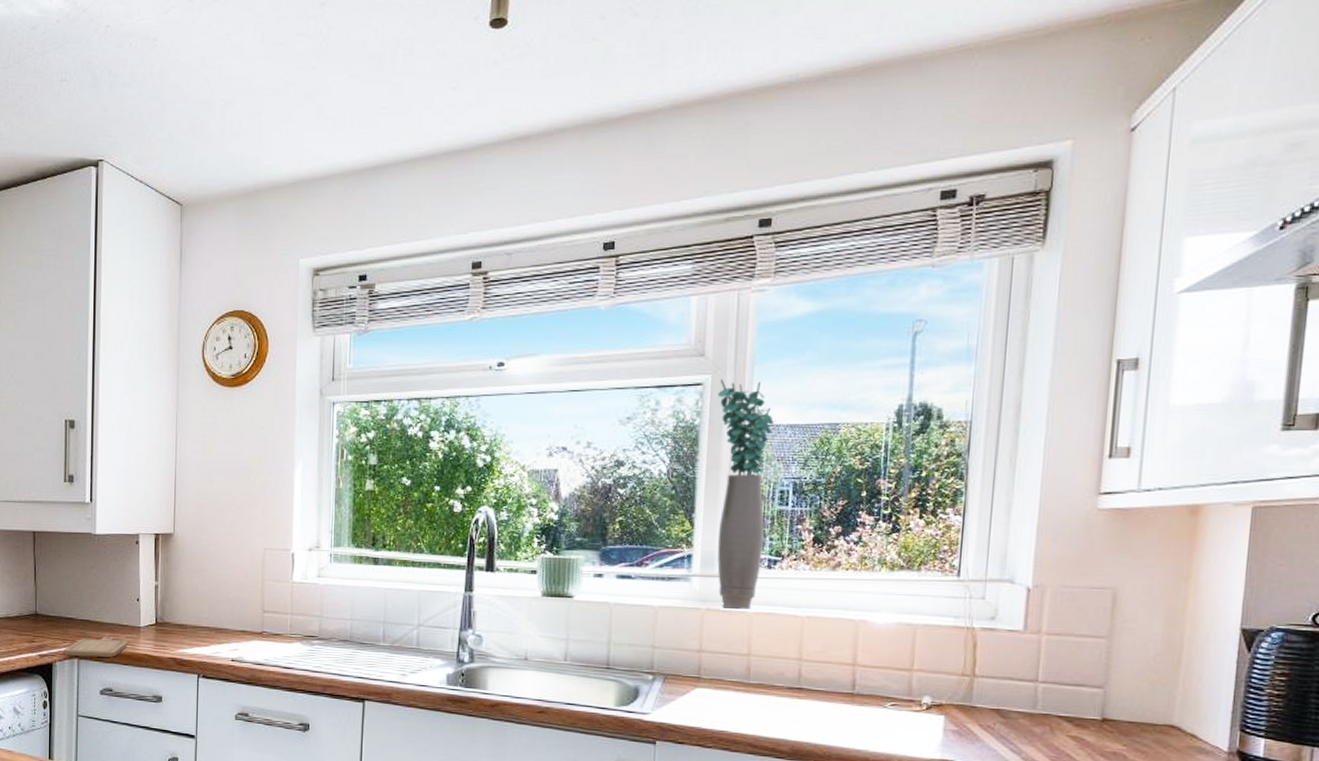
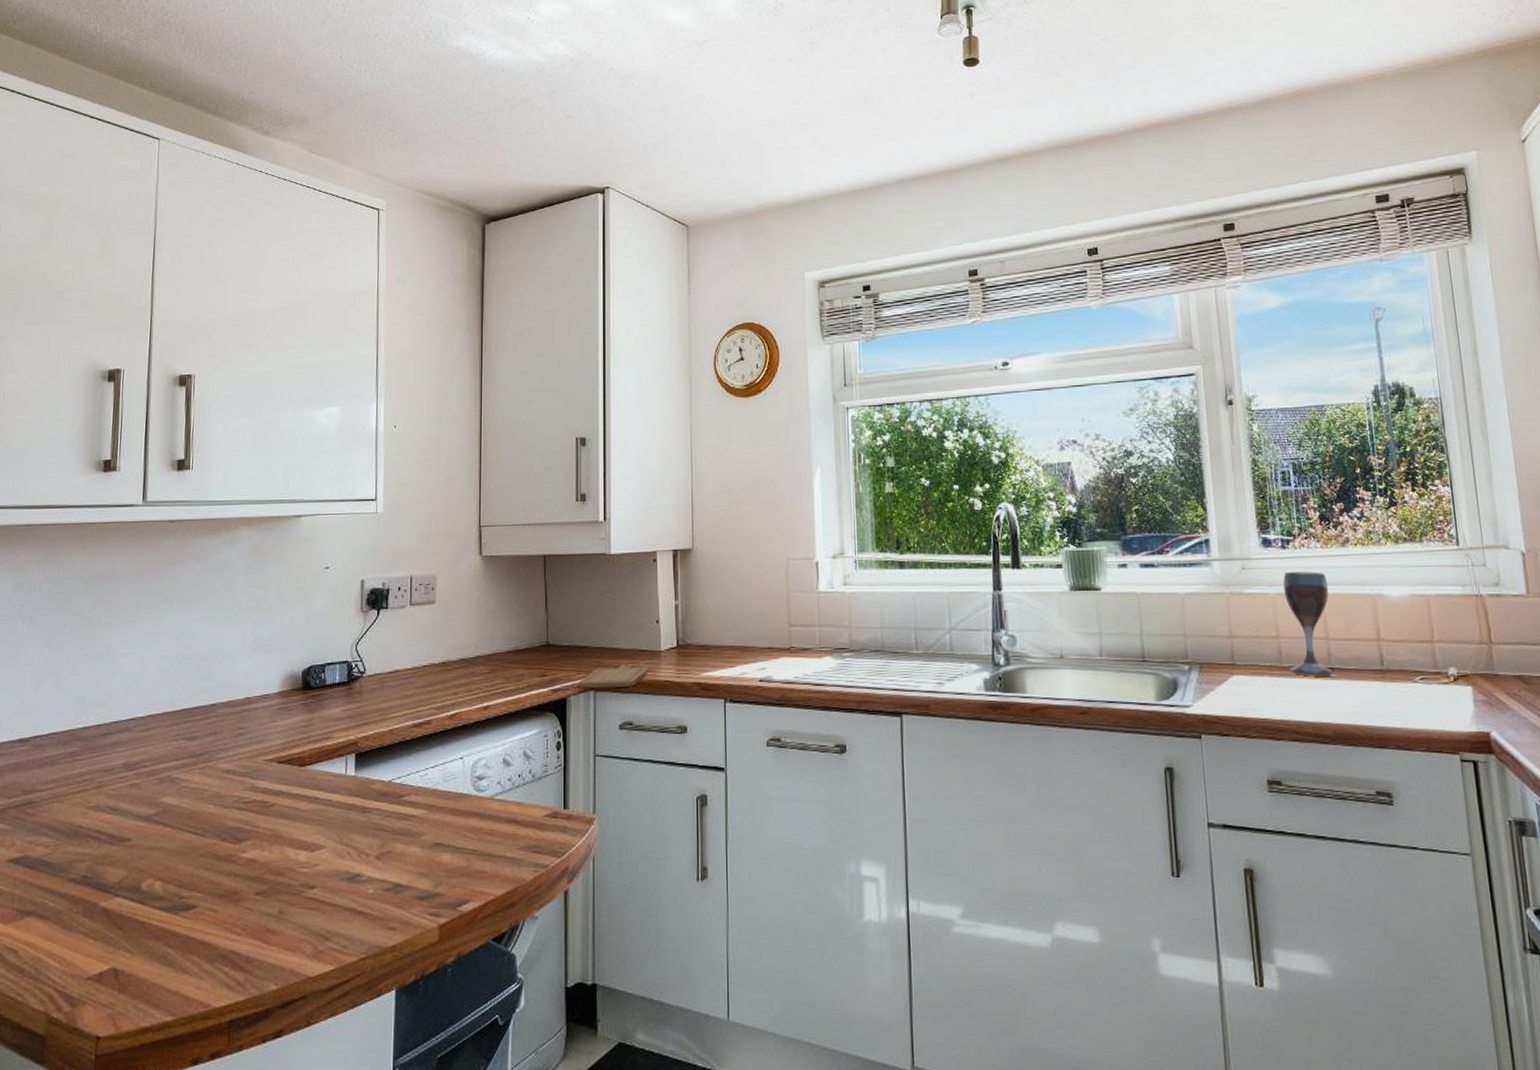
vase: present [717,379,774,609] -> none [1210,369,1276,591]
cup: none [755,592,811,696] -> present [1283,572,1334,677]

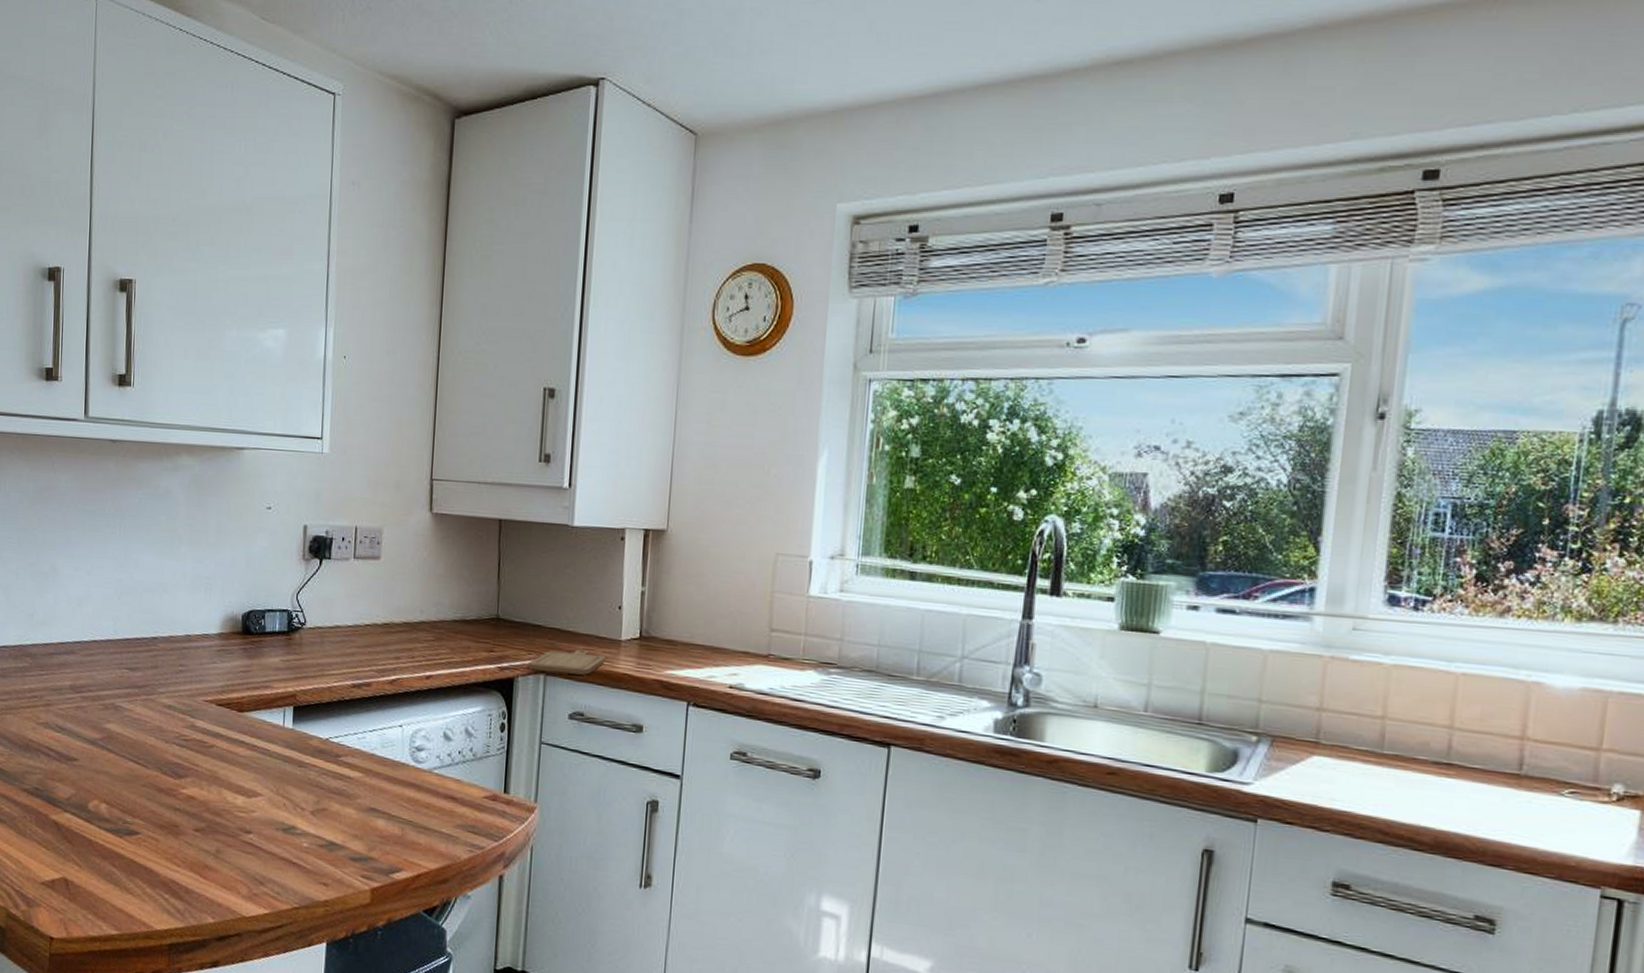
cup: present [1283,572,1334,677] -> none [1390,640,1469,773]

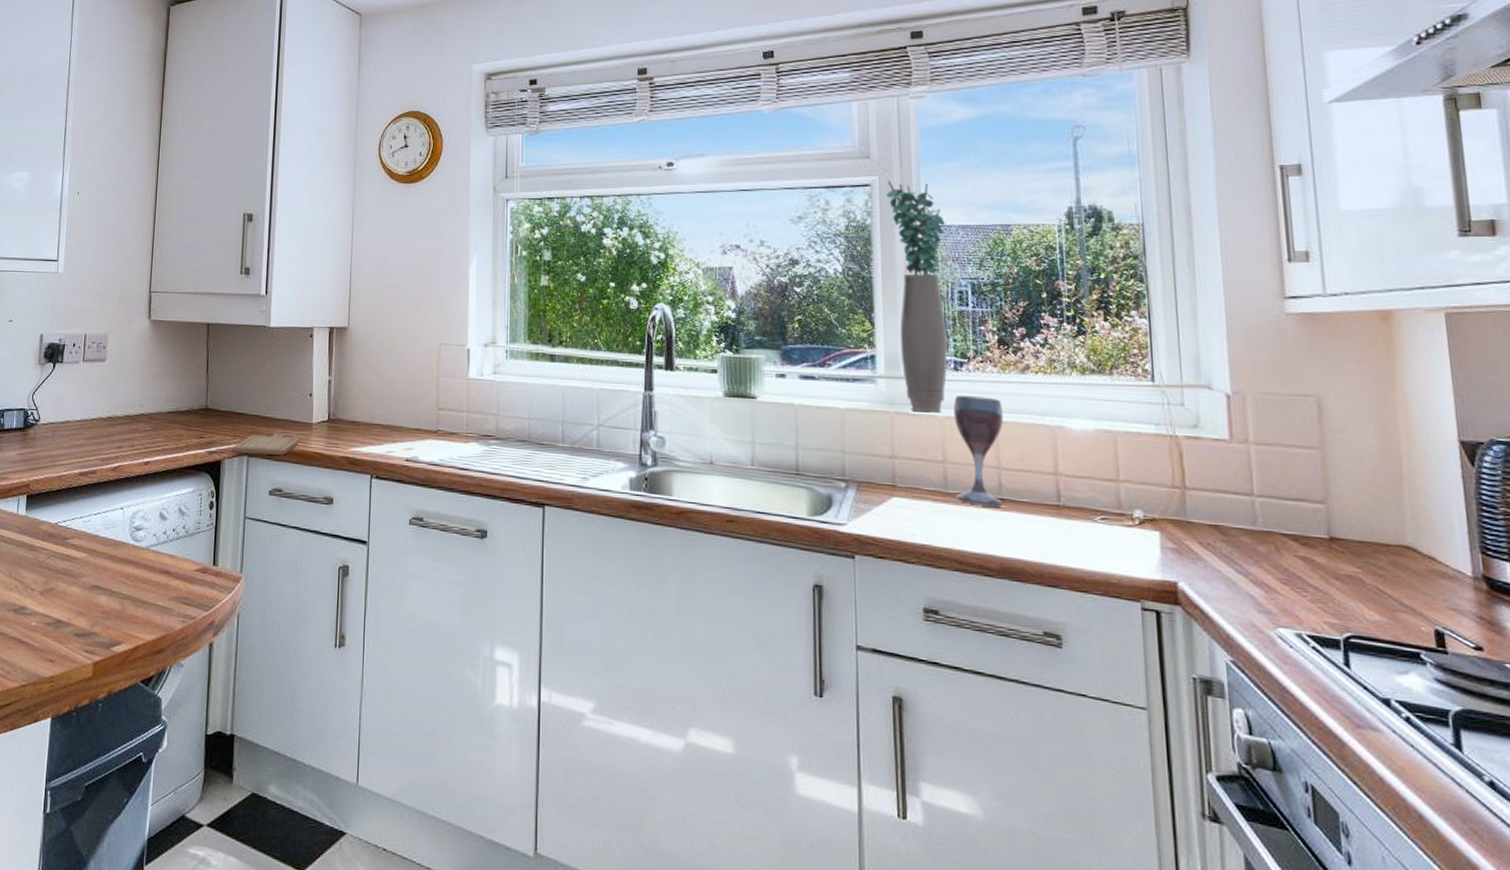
vase: none [1347,369,1431,660] -> present [886,180,948,413]
cup: none [1390,640,1469,773] -> present [954,396,1004,507]

